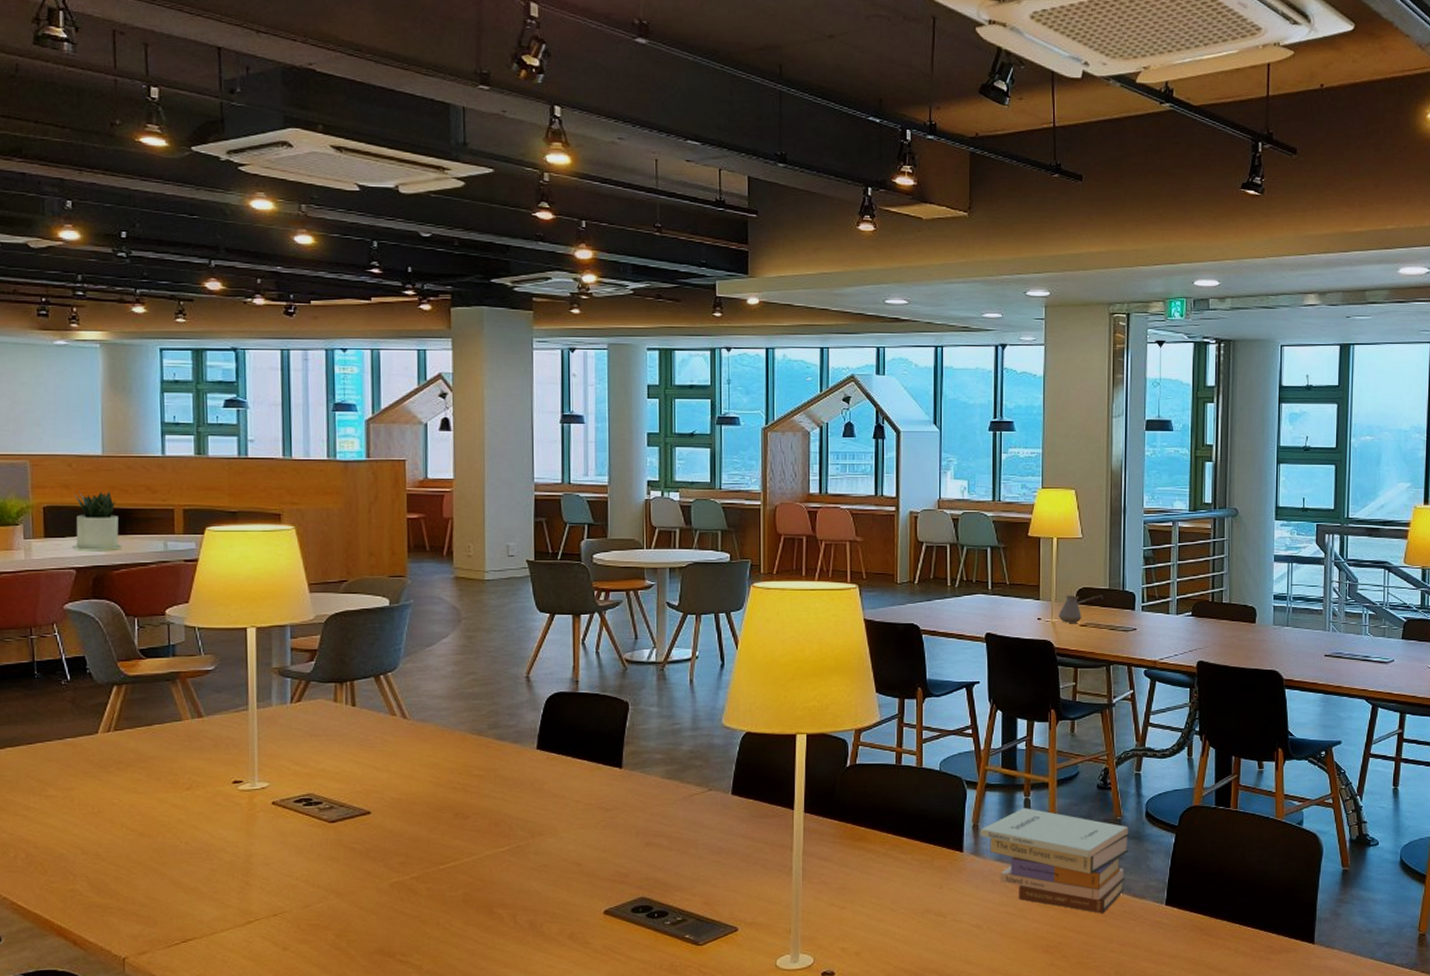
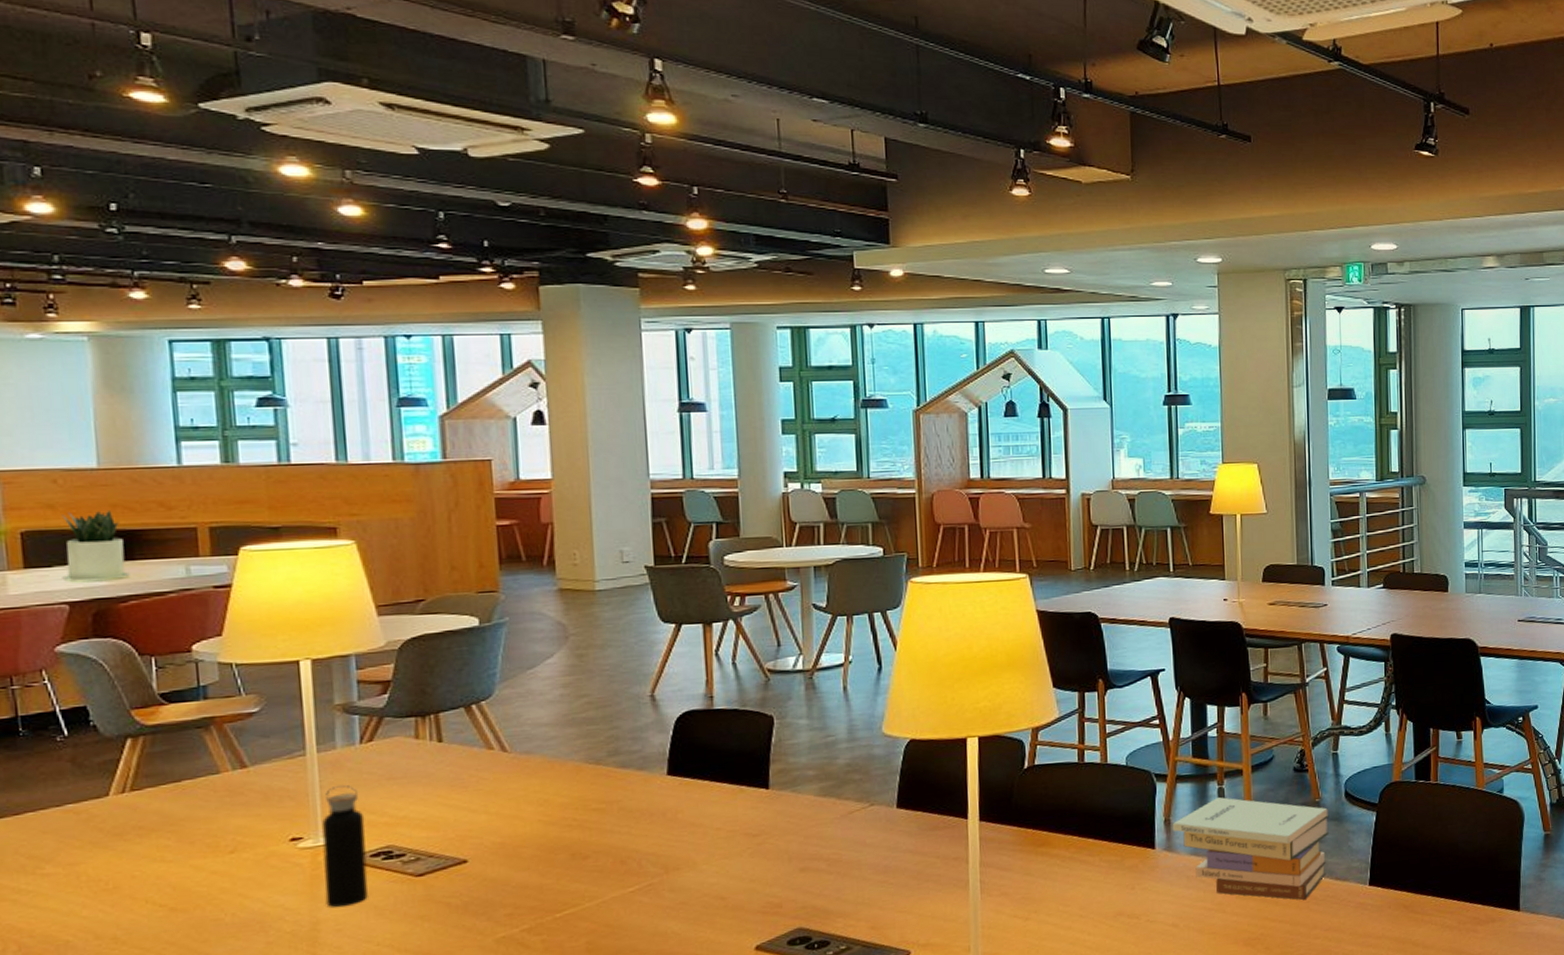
water bottle: none [257,737,292,843] -> present [321,784,368,907]
coffee pot: present [1058,595,1104,624] -> none [1245,571,1292,603]

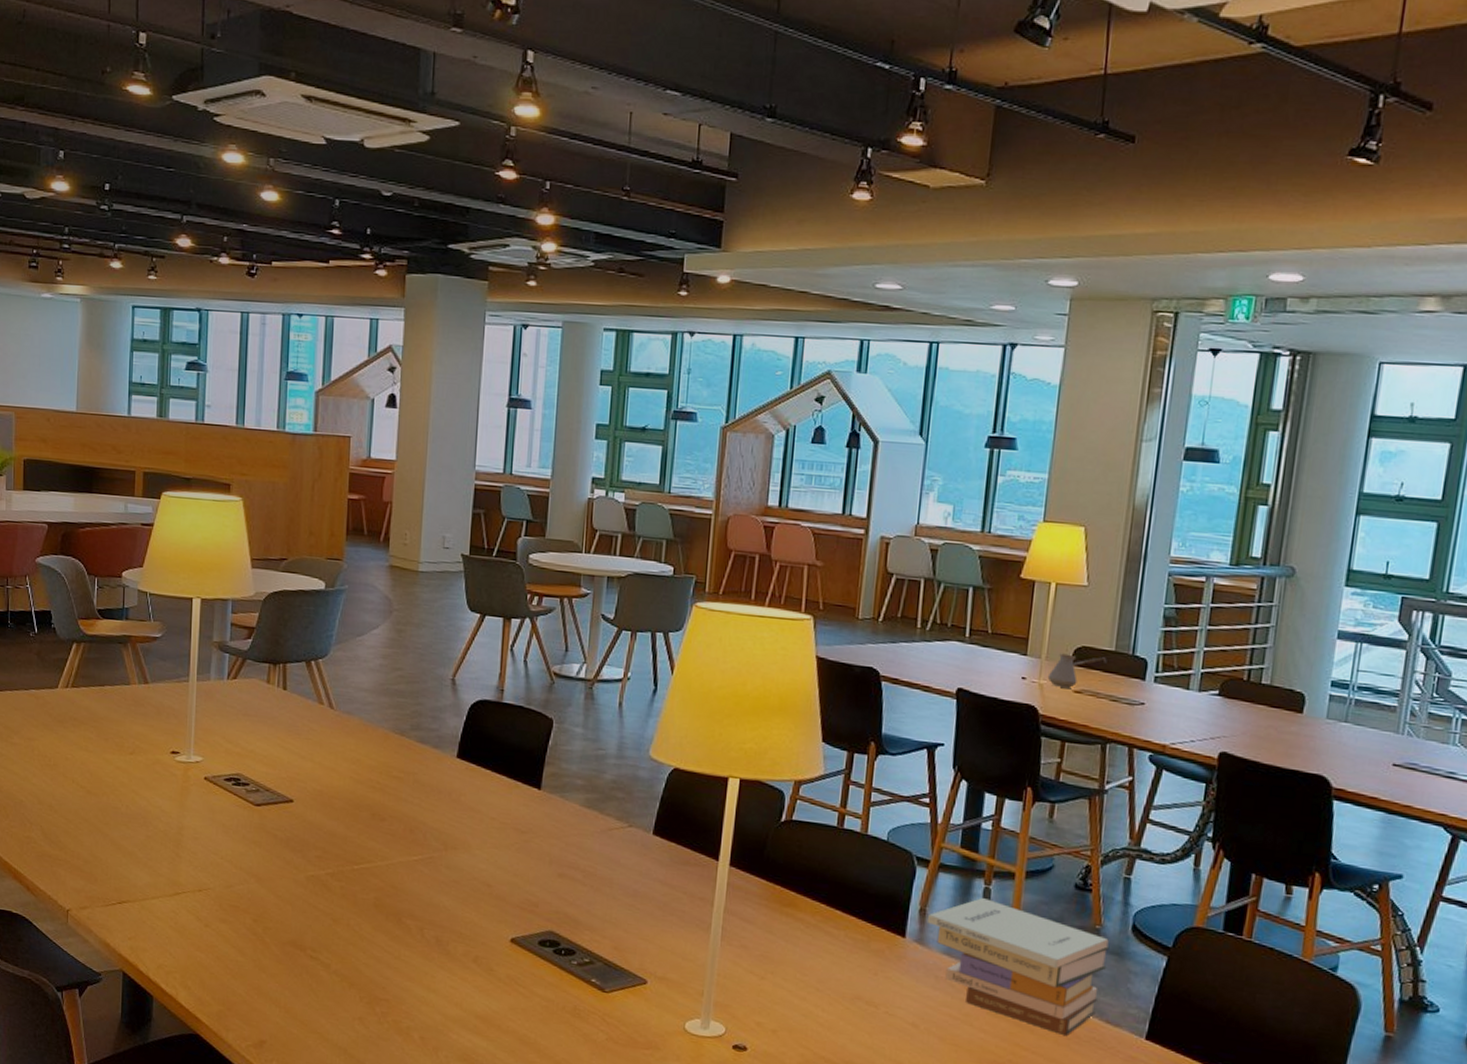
planter: present [62,509,130,583] -> none [46,447,88,509]
water bottle: present [321,784,368,907] -> none [189,712,224,819]
coffee pot: none [1245,571,1292,603] -> present [1047,653,1107,689]

